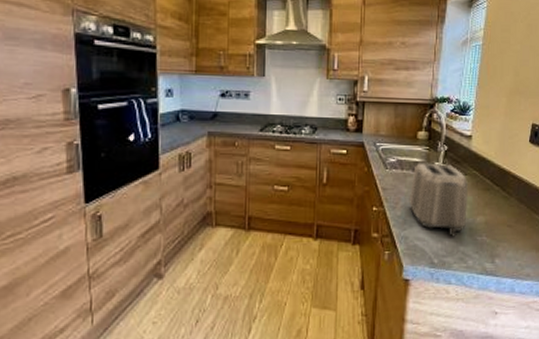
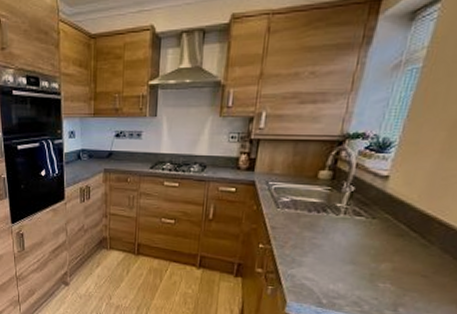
toaster: present [409,163,469,237] -> none [299,203,377,281]

